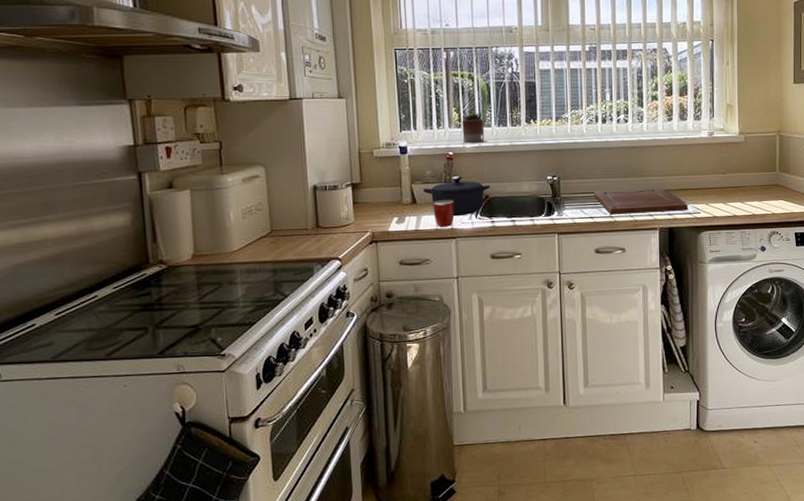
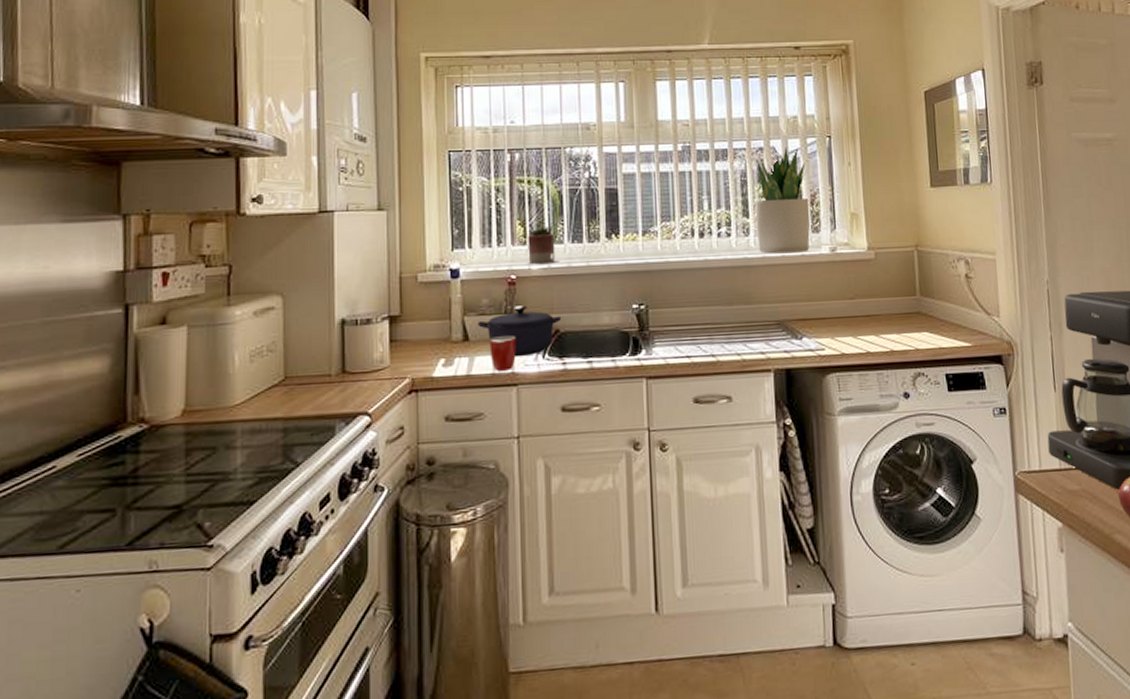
cutting board: present [593,188,689,215] -> none [690,318,810,353]
planter: none [648,48,693,137] -> present [754,147,811,254]

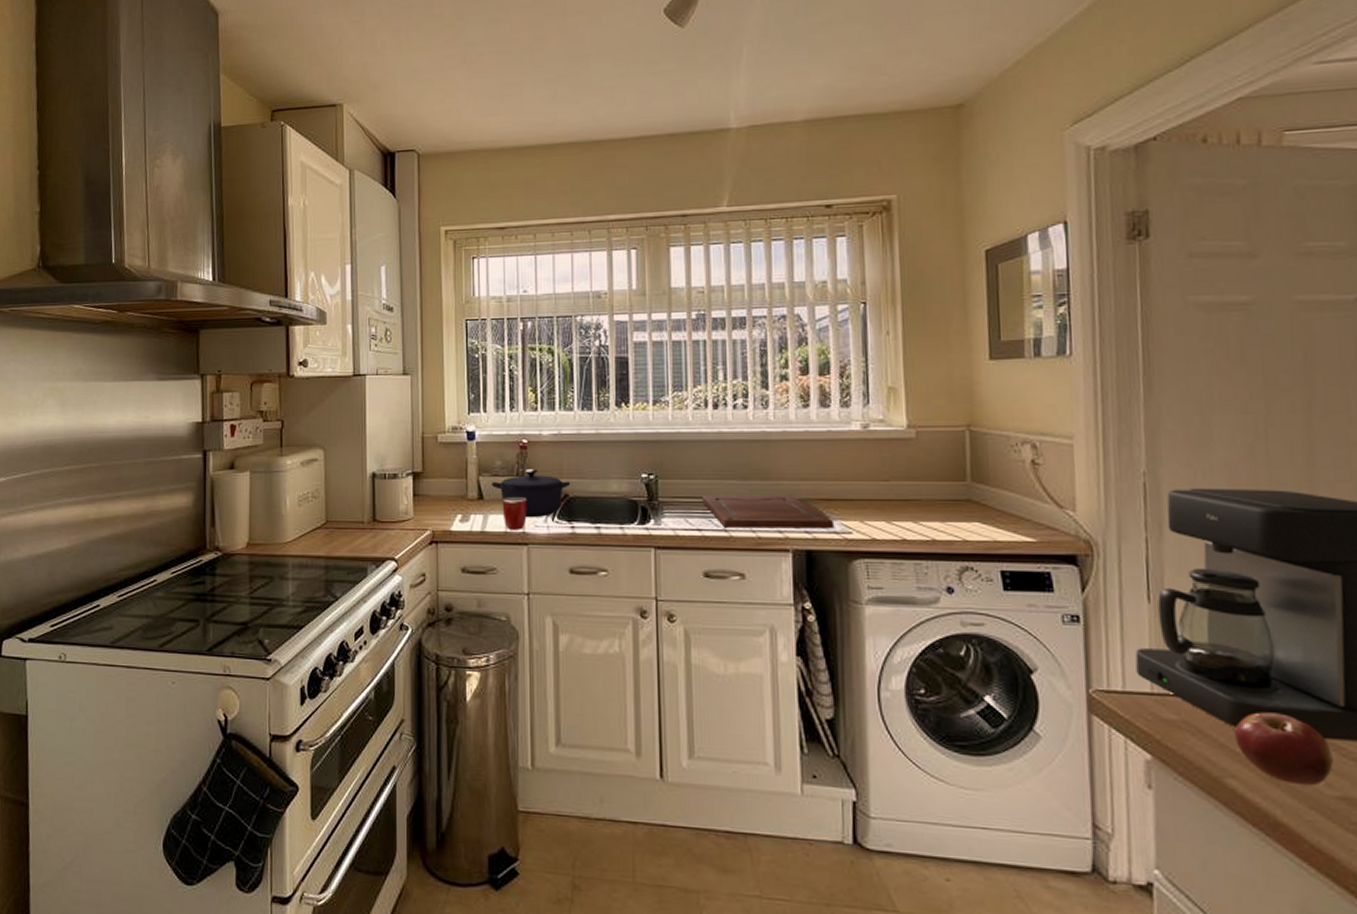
succulent planter: present [527,227,560,265] -> none [537,394,570,431]
cutting board: none [690,318,810,353] -> present [701,495,835,529]
planter: present [754,147,811,254] -> none [775,314,839,429]

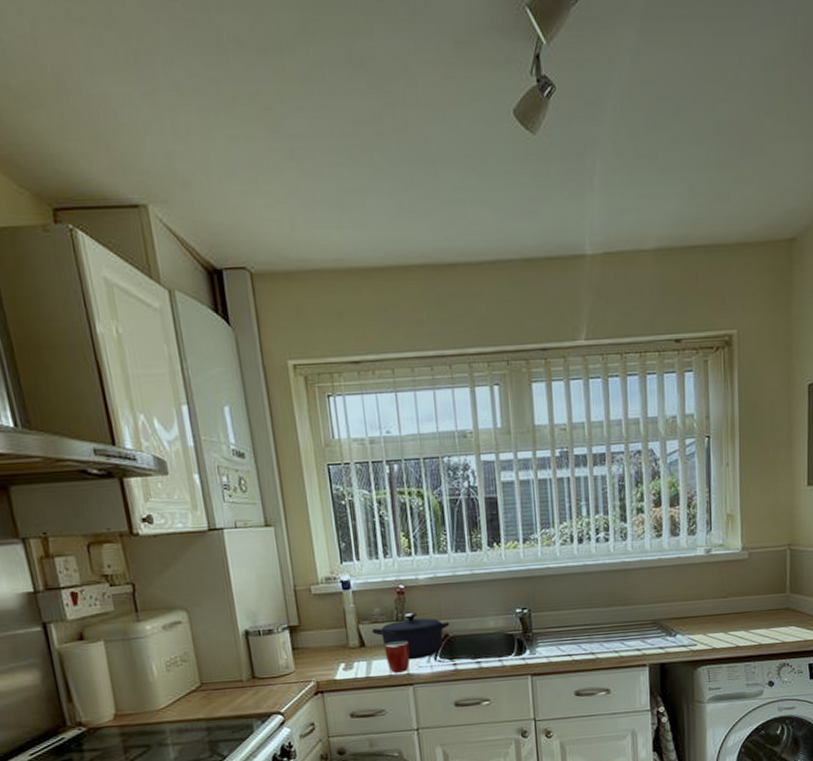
cutting board: present [701,495,835,529] -> none [571,617,683,651]

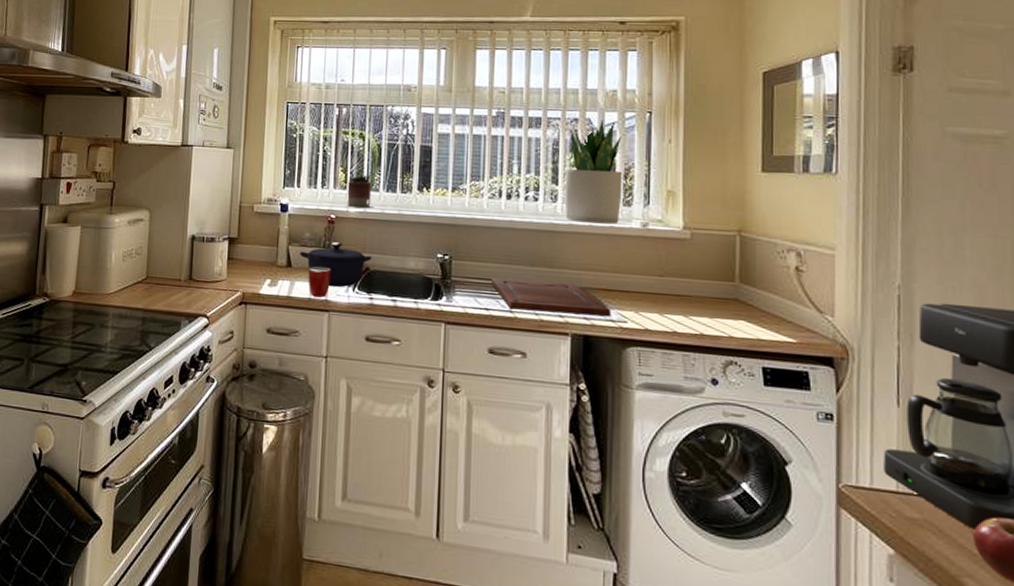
succulent planter: none [412,537,445,575] -> present [345,175,375,209]
cutting board: none [571,617,683,651] -> present [491,278,612,317]
planter: none [632,449,687,558] -> present [564,119,623,225]

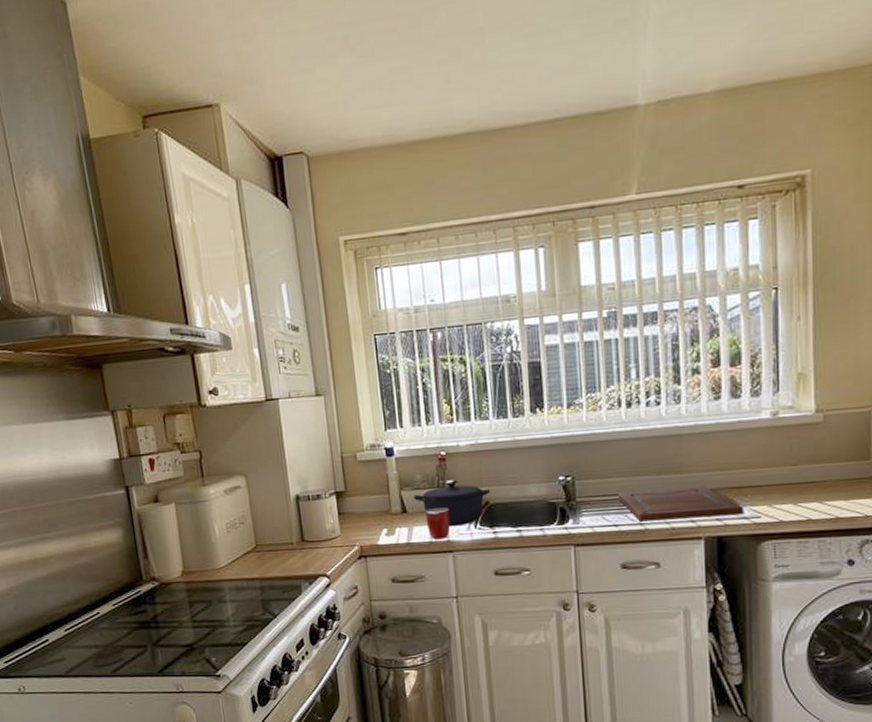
succulent planter: present [345,175,375,209] -> none [454,403,487,442]
planter: present [564,119,623,225] -> none [687,304,750,422]

